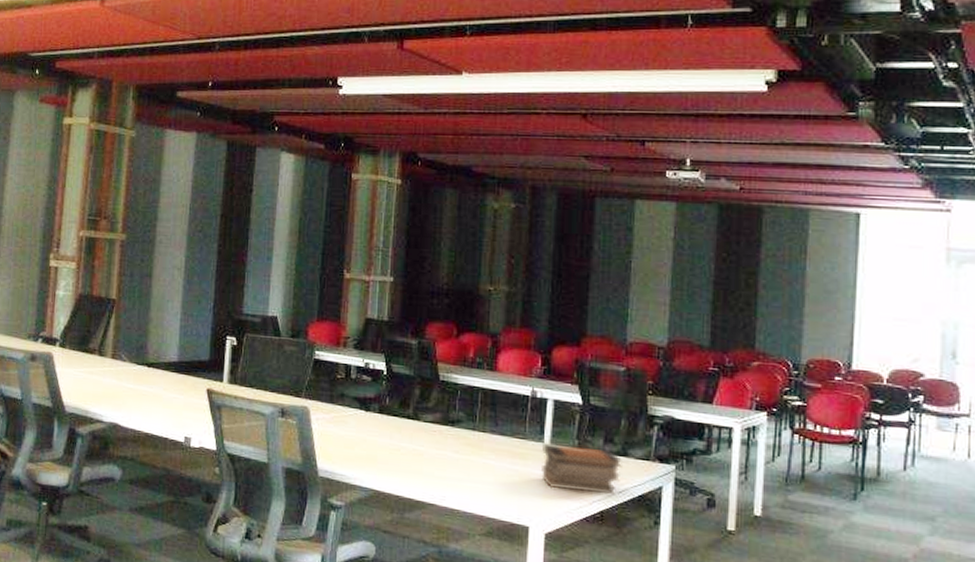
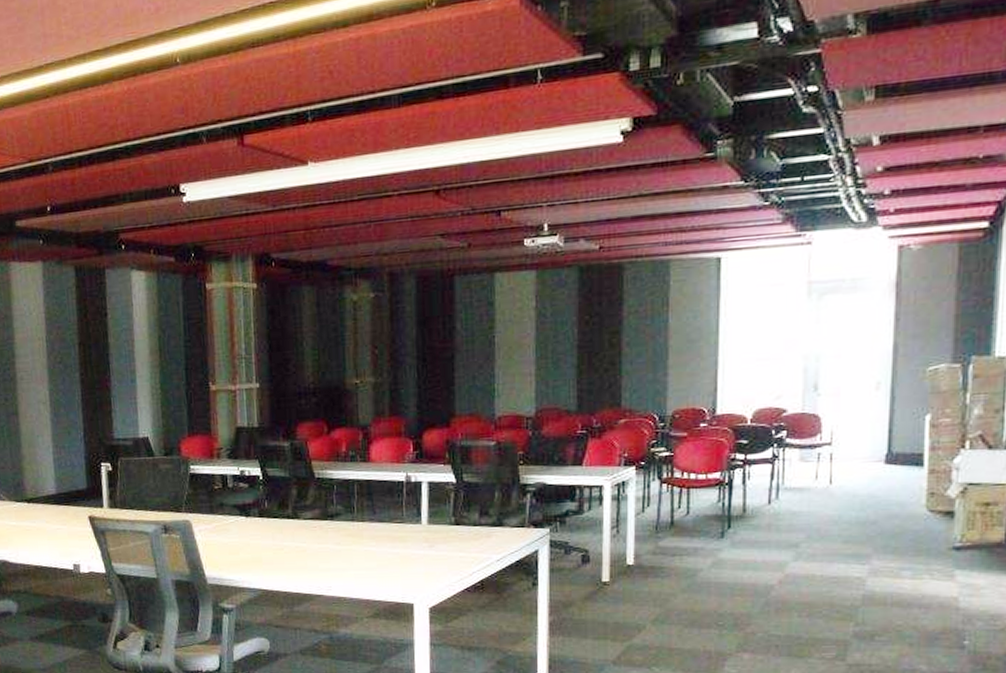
book stack: present [542,443,622,495] -> none [420,522,498,566]

